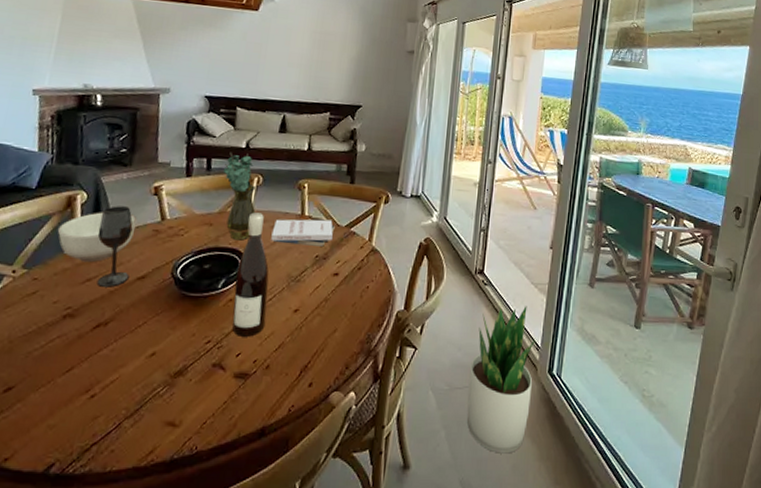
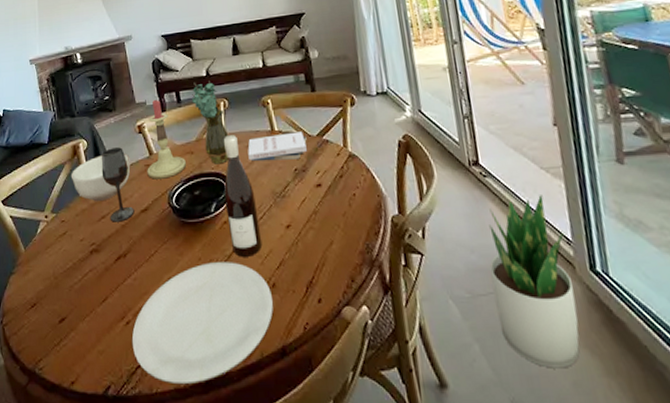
plate: none [92,339,264,464] -> present [132,262,274,385]
candlestick: none [153,162,202,248] -> present [147,99,186,179]

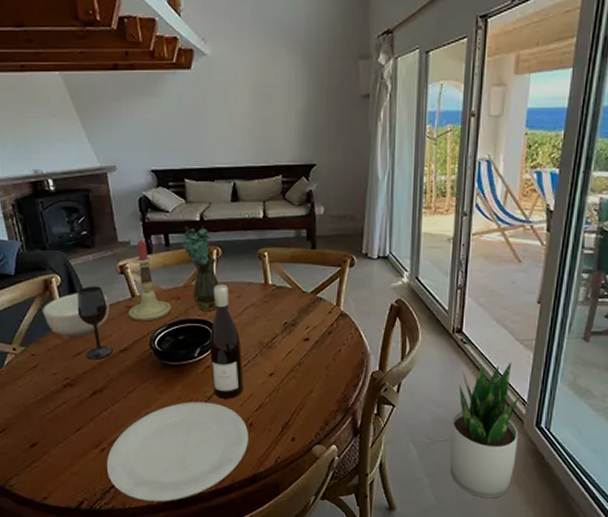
books: present [248,131,307,161] -> none [238,287,300,314]

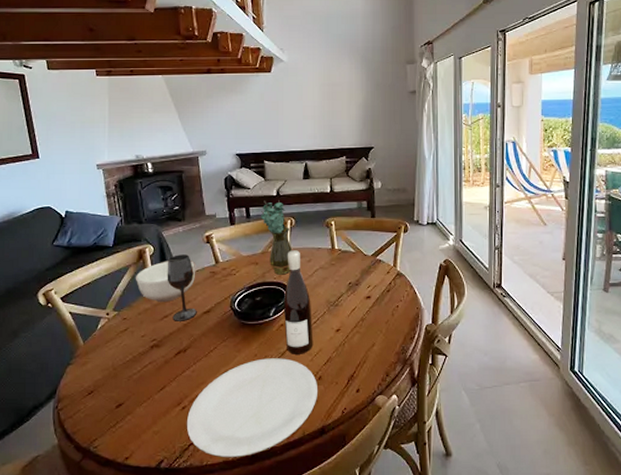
candlestick: present [128,239,171,322] -> none [212,213,250,285]
planter: present [449,363,521,499] -> none [496,313,556,441]

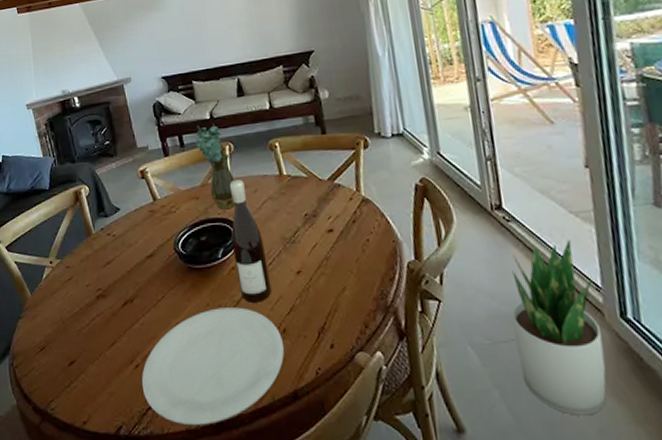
bowl: present [135,261,196,303] -> none [73,199,135,248]
wine glass: present [167,254,197,321] -> none [103,193,140,268]
planter: none [496,313,556,441] -> present [511,240,607,416]

